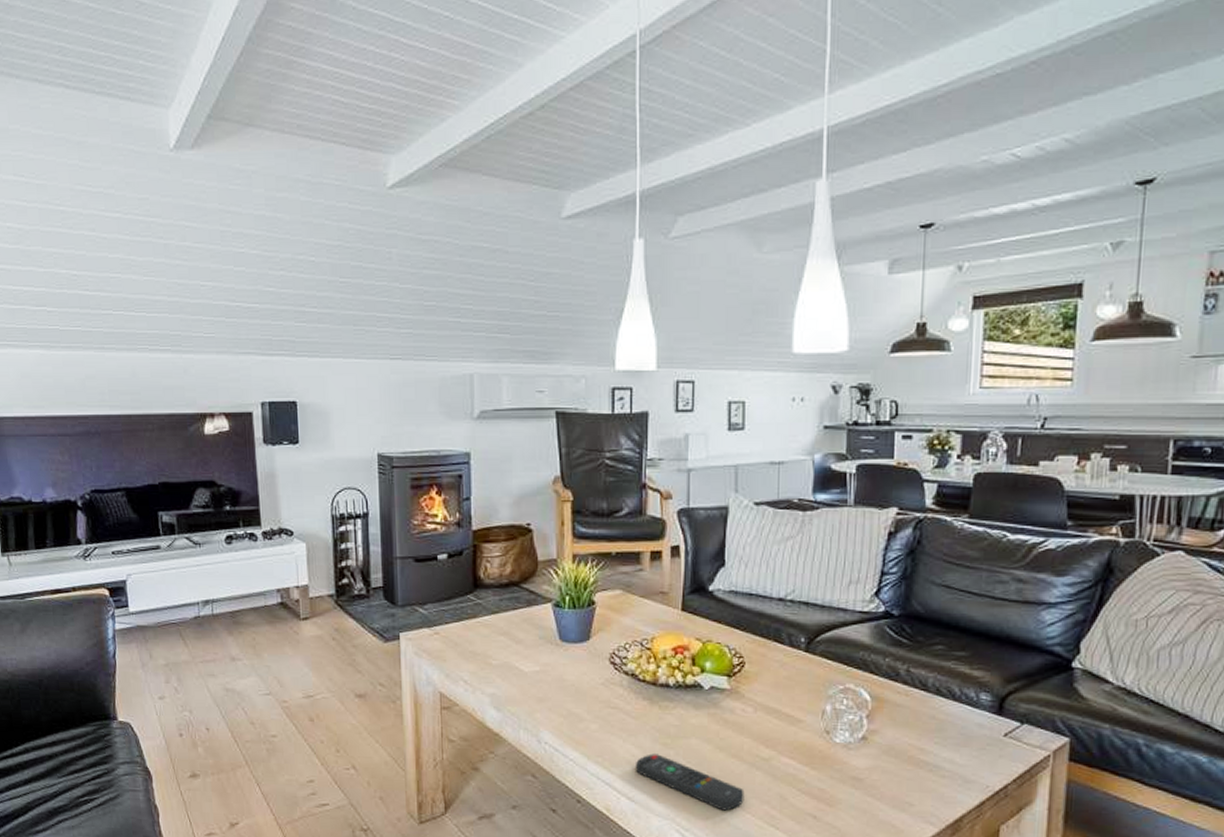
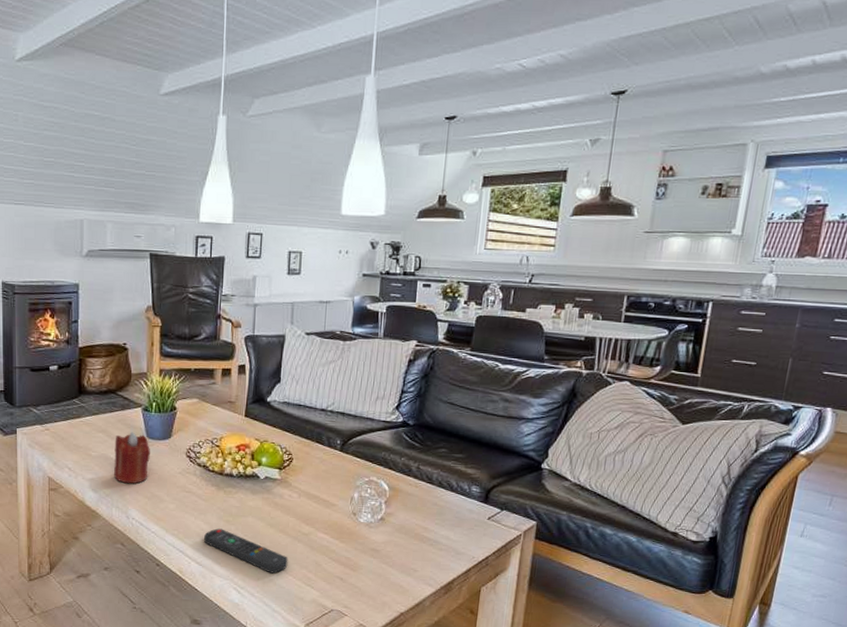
candle: none [520,633,564,698] -> present [114,432,150,484]

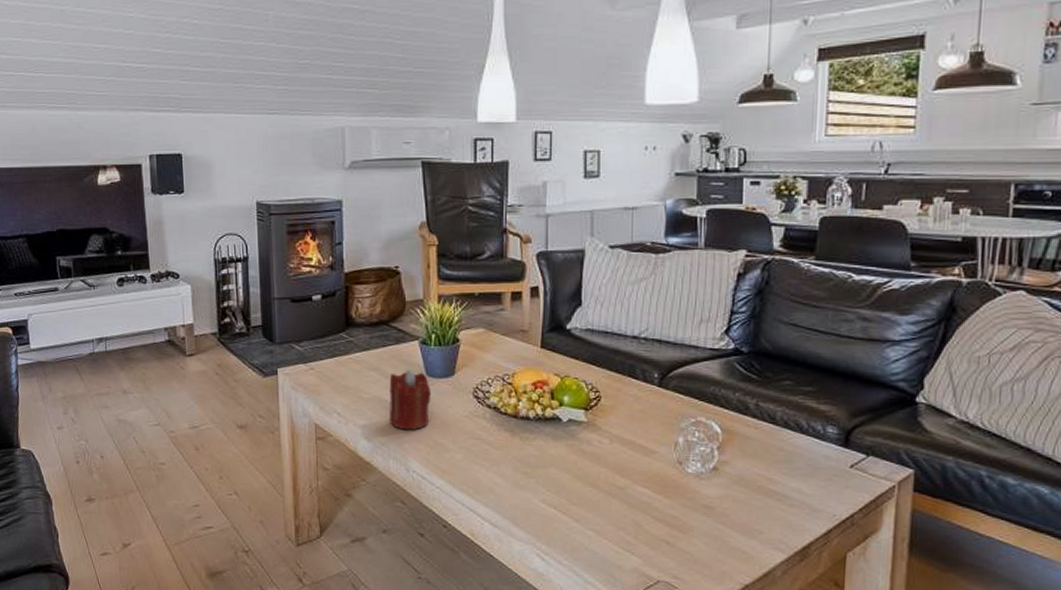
remote control: present [204,528,288,574] -> none [499,482,601,537]

